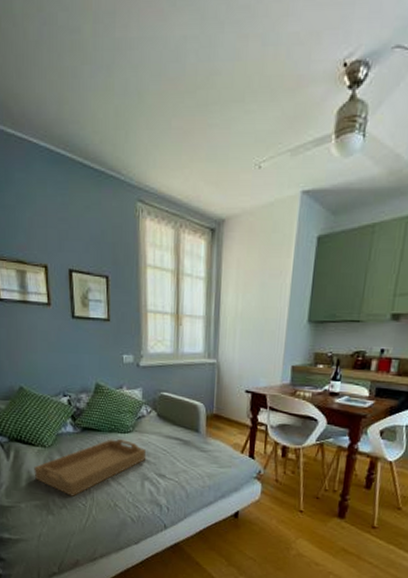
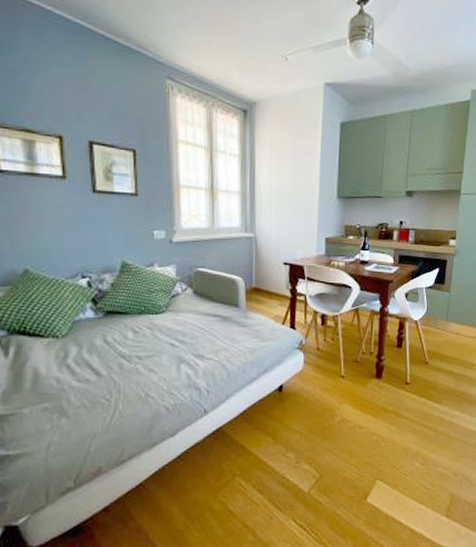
serving tray: present [34,438,147,497] -> none [42,320,182,392]

